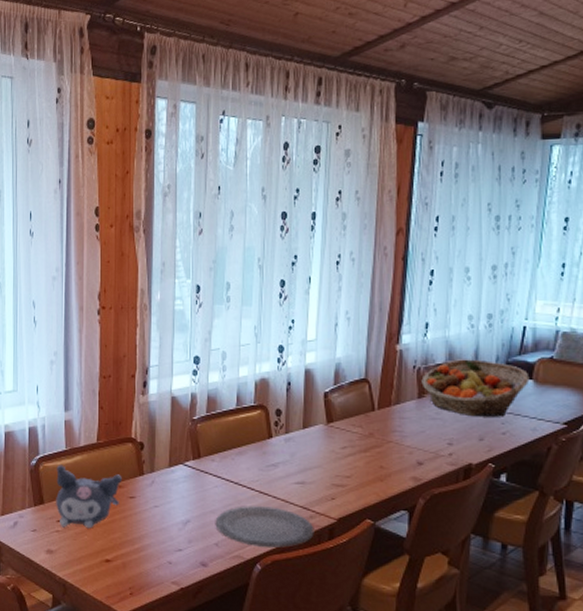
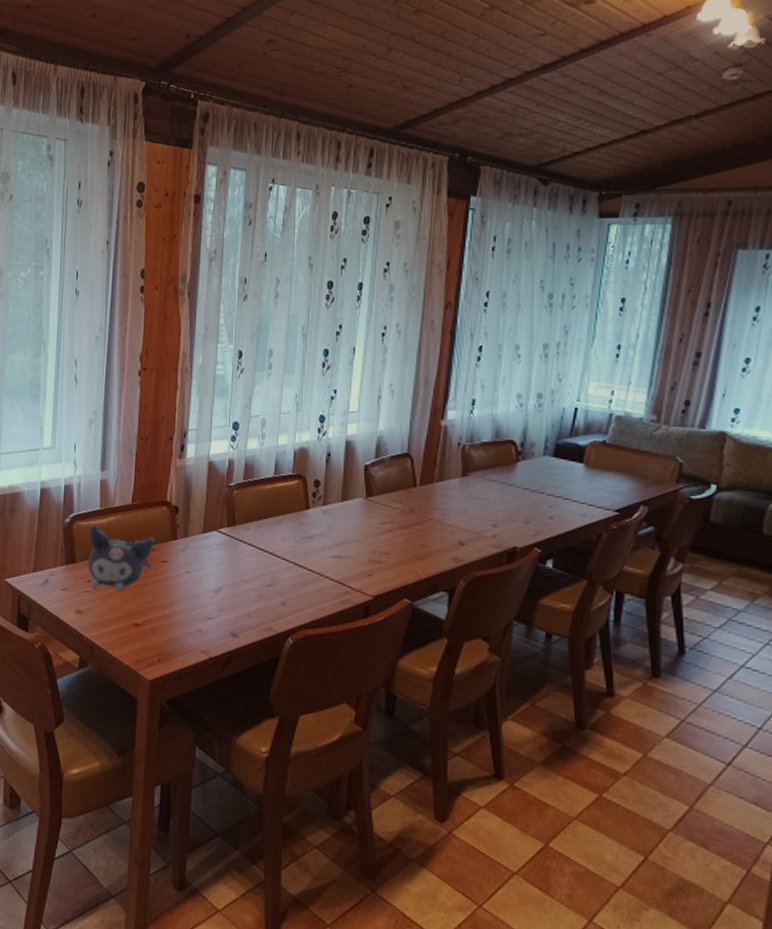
plate: present [215,506,314,548] -> none [247,577,349,623]
fruit basket: present [421,359,530,417] -> none [466,438,580,501]

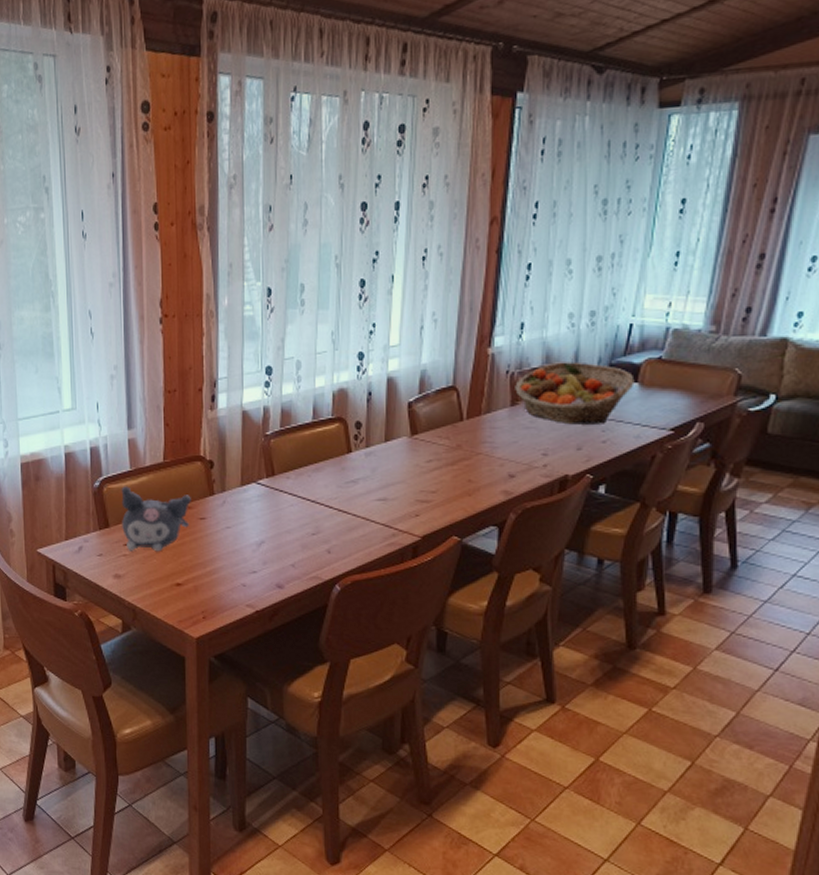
fruit basket: none [466,438,580,501] -> present [515,361,635,425]

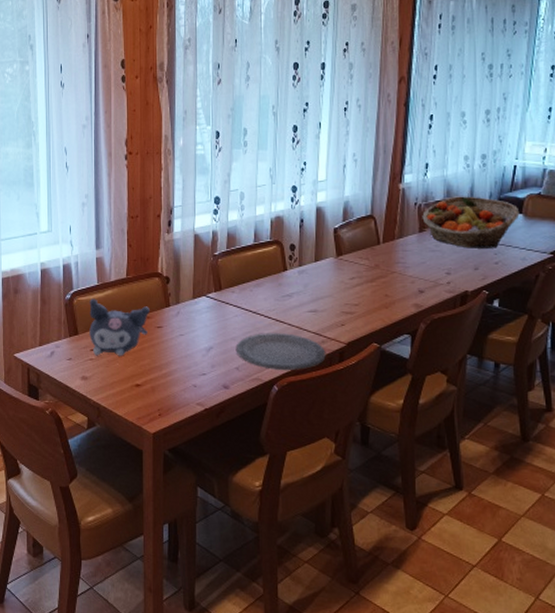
plate: none [291,525,397,567] -> present [235,333,326,370]

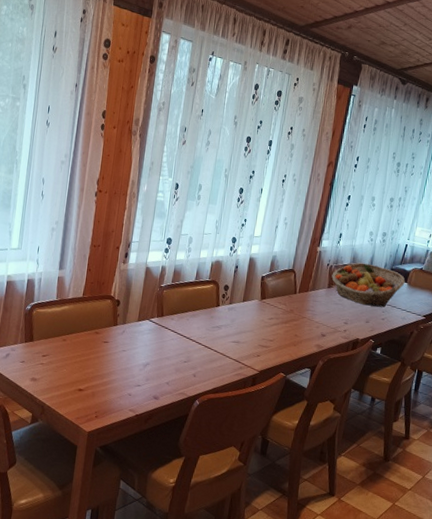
teapot: present [89,298,150,356] -> none [43,311,100,364]
plate: present [235,333,326,370] -> none [168,355,242,389]

